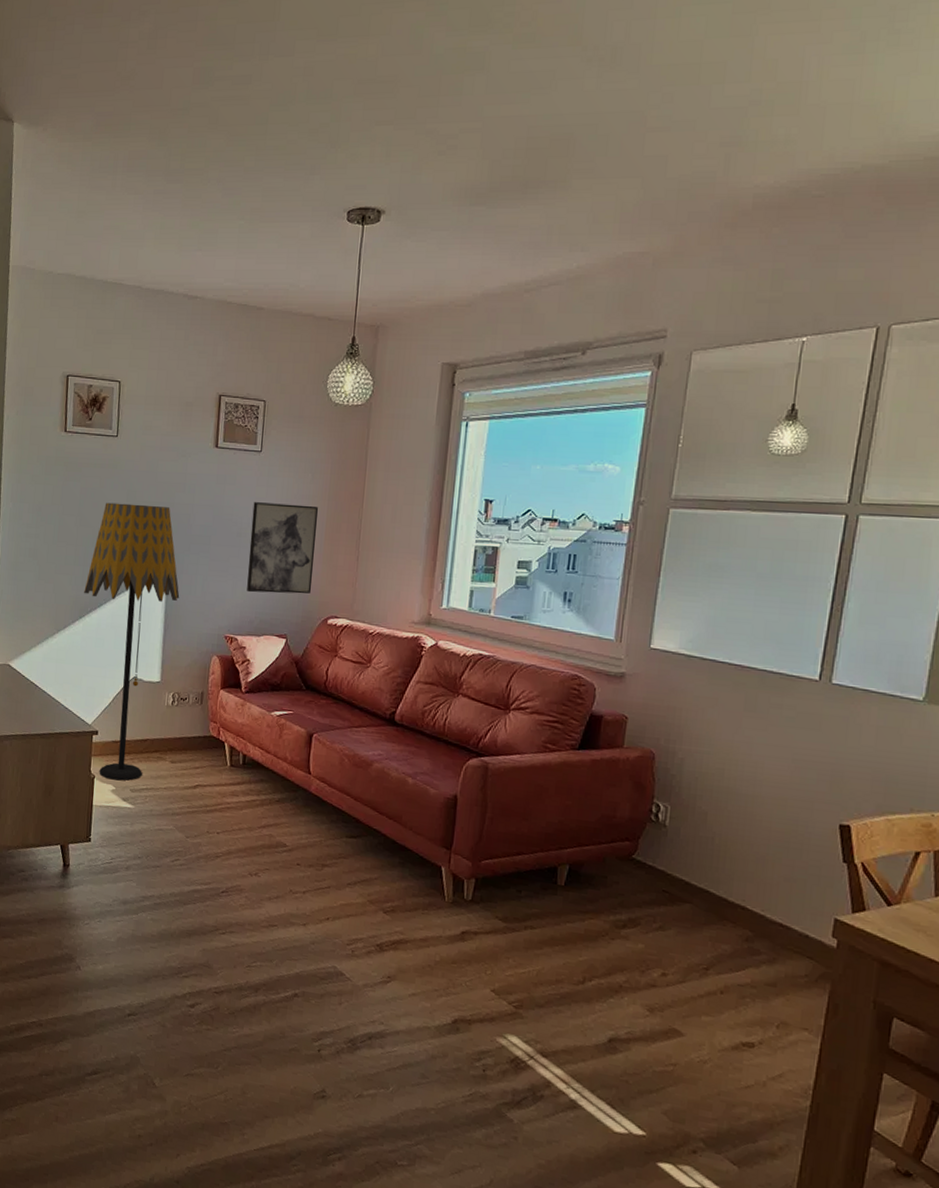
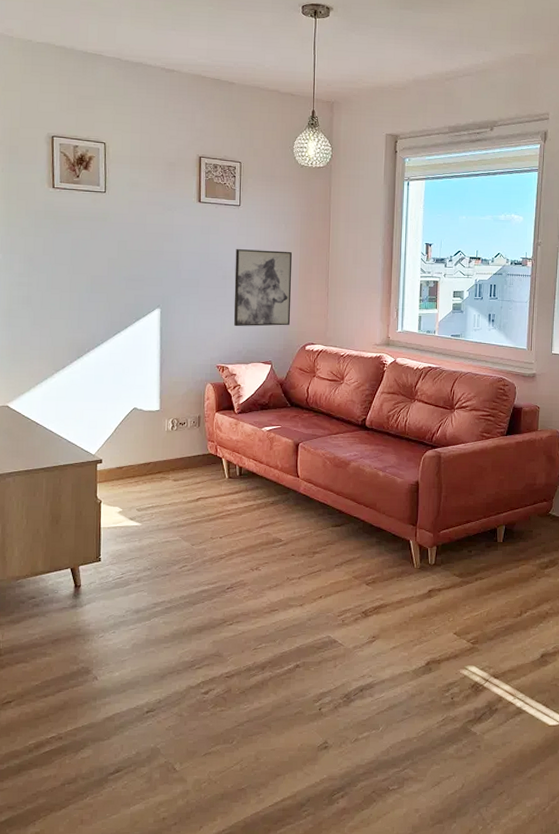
floor lamp: present [84,502,180,781] -> none [81,252,173,502]

